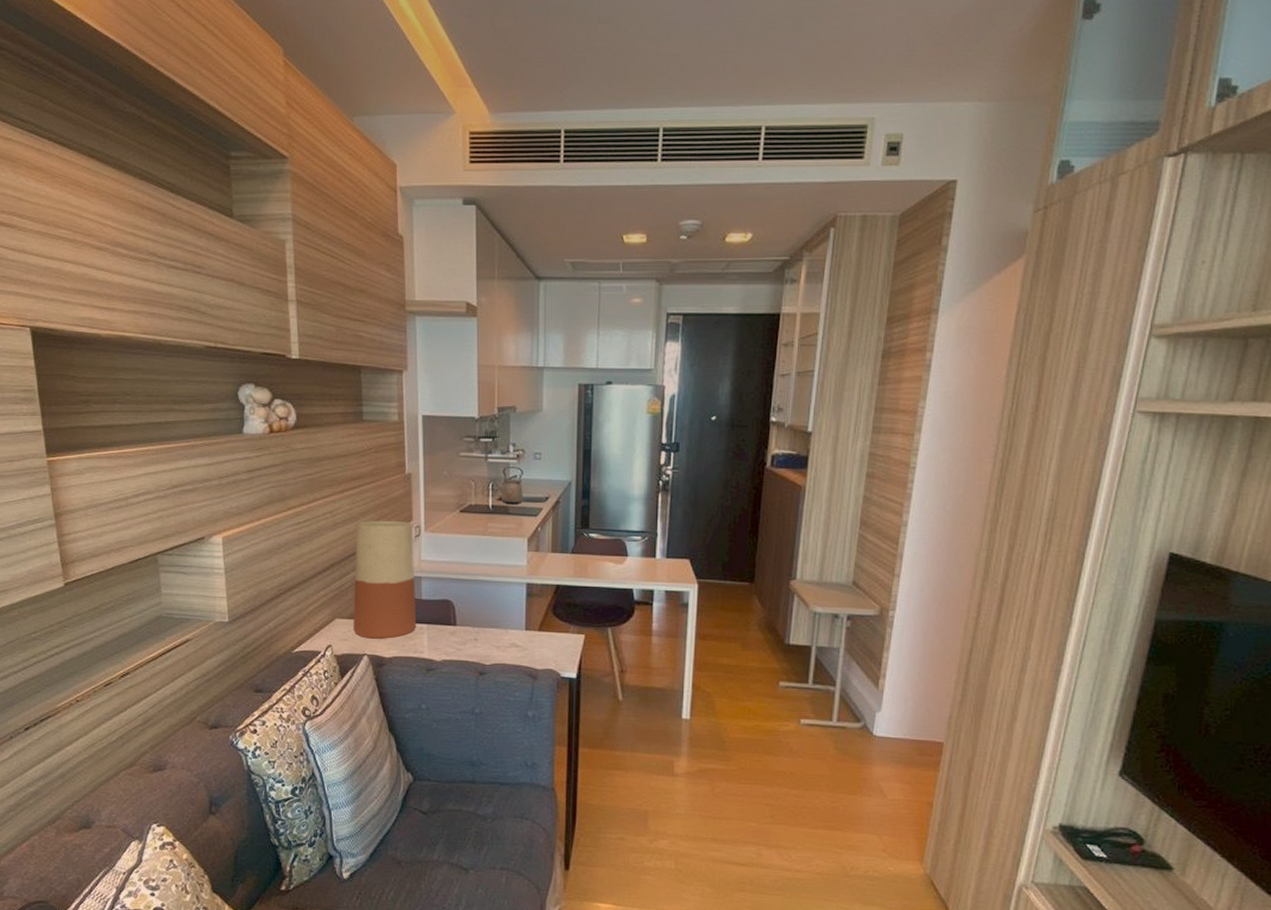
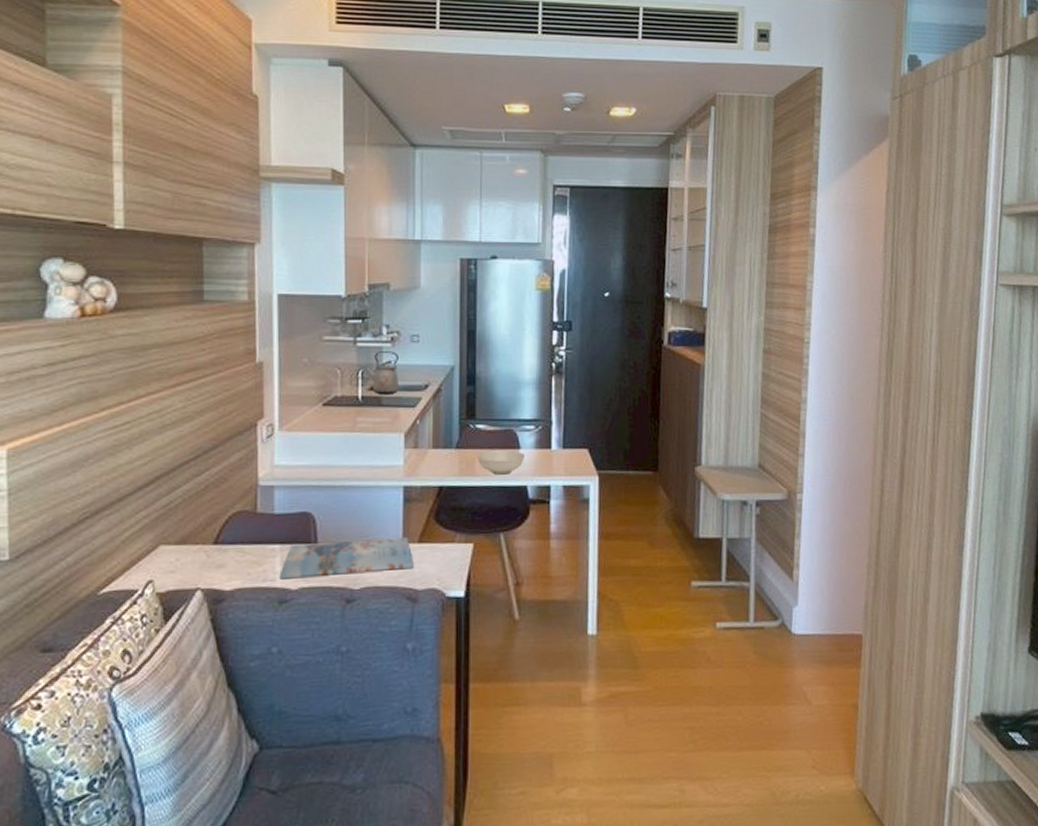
vase: present [353,521,417,639] -> none [183,419,267,568]
magazine: none [426,625,534,652] -> present [279,537,414,580]
bowl: none [589,556,633,578] -> present [477,450,526,475]

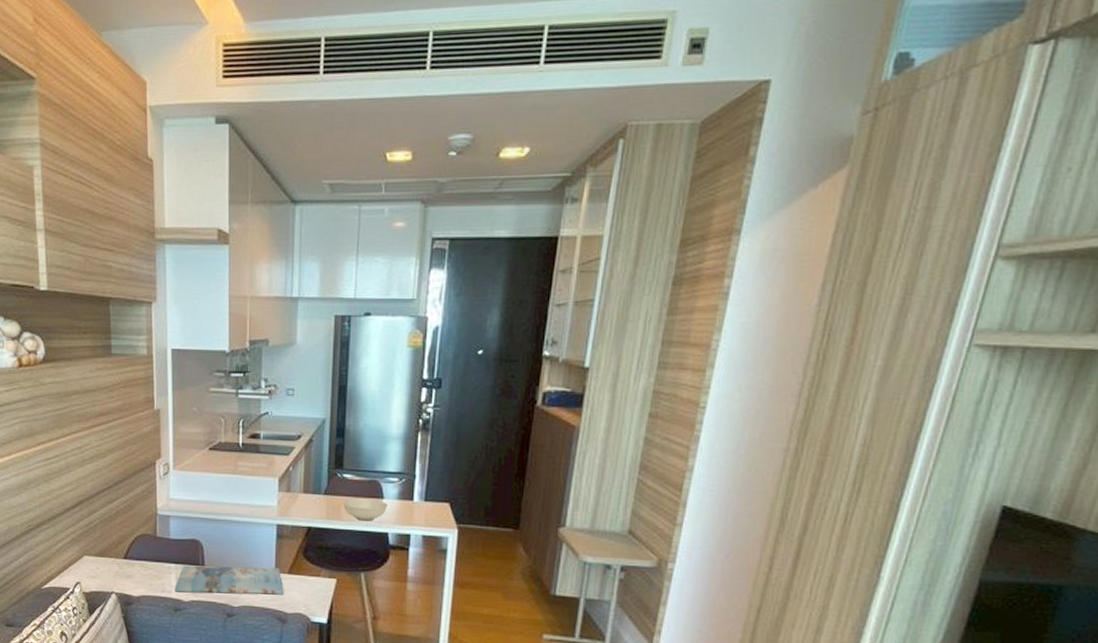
kettle: present [366,351,398,395] -> none [246,403,275,443]

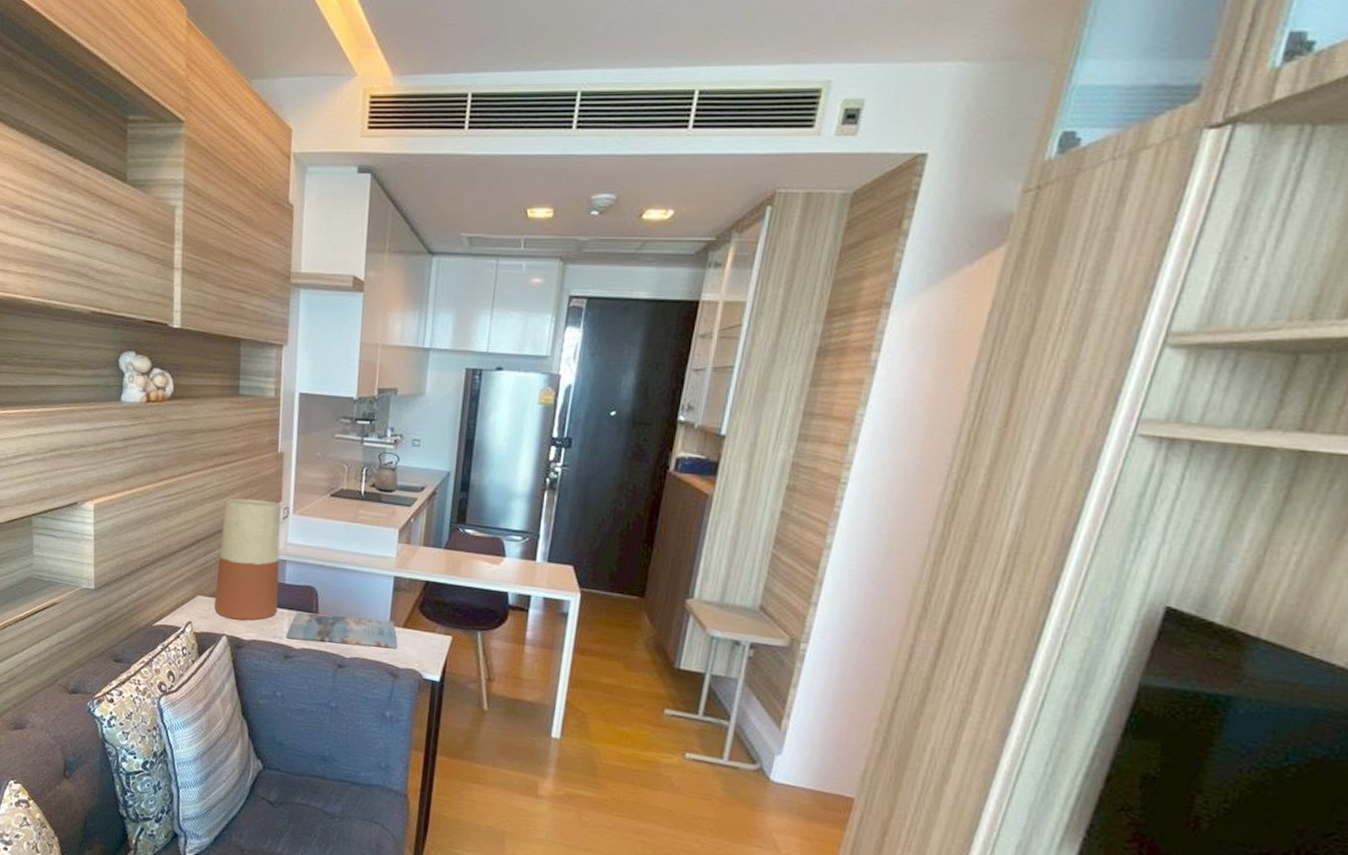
vase: none [102,458,165,578] -> present [214,498,282,622]
kettle: none [246,403,275,443] -> present [370,452,400,493]
bowl: present [343,498,388,521] -> none [463,554,510,579]

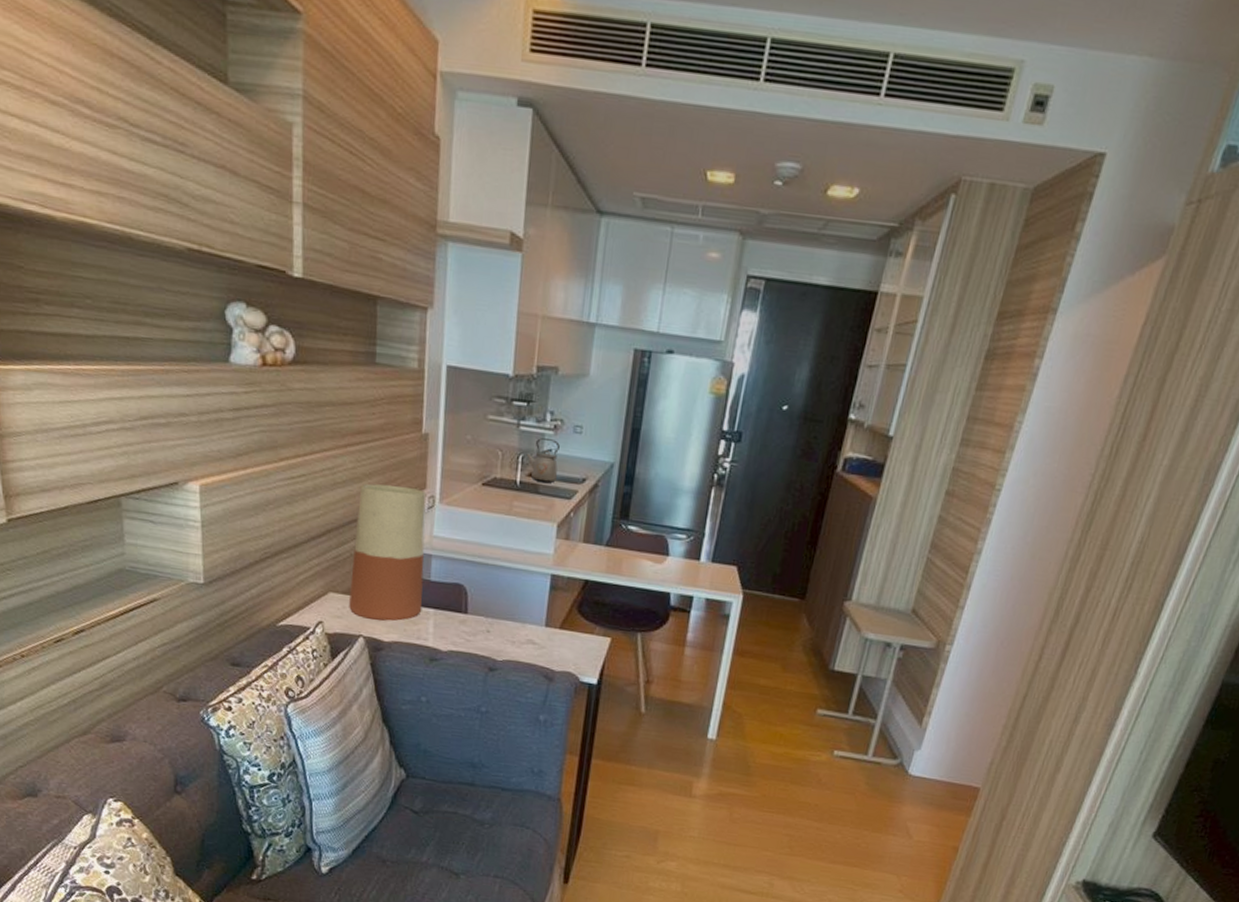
magazine: present [286,611,398,649] -> none [431,611,554,651]

